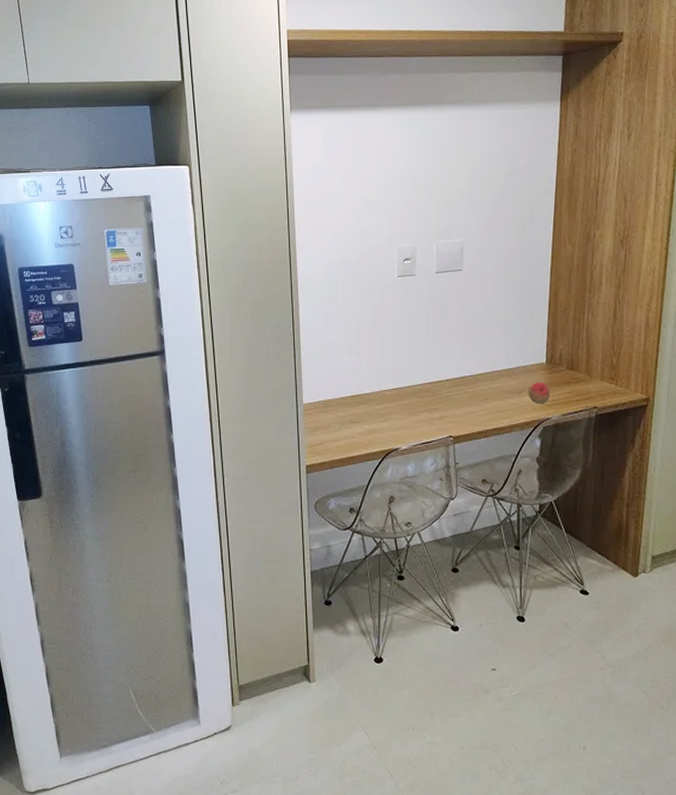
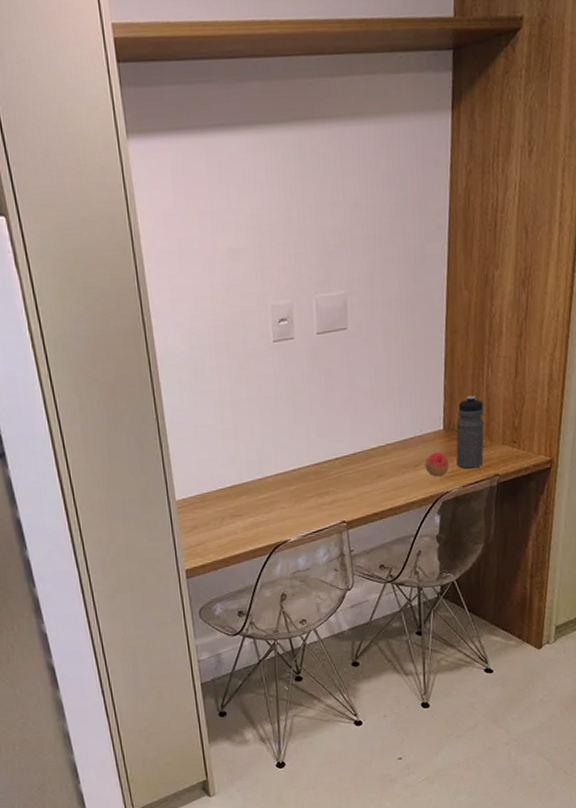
water bottle: none [557,335,584,399] -> present [456,395,484,469]

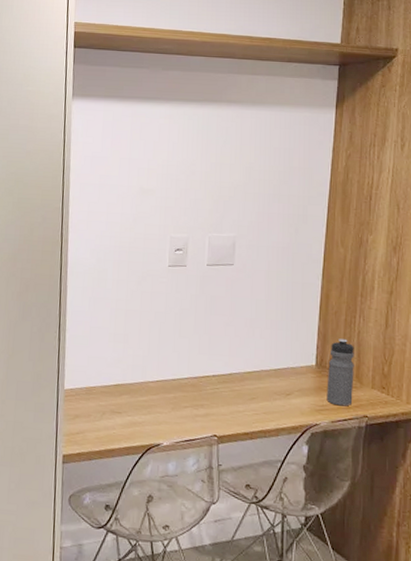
fruit: present [425,452,450,477] -> none [296,385,320,409]

